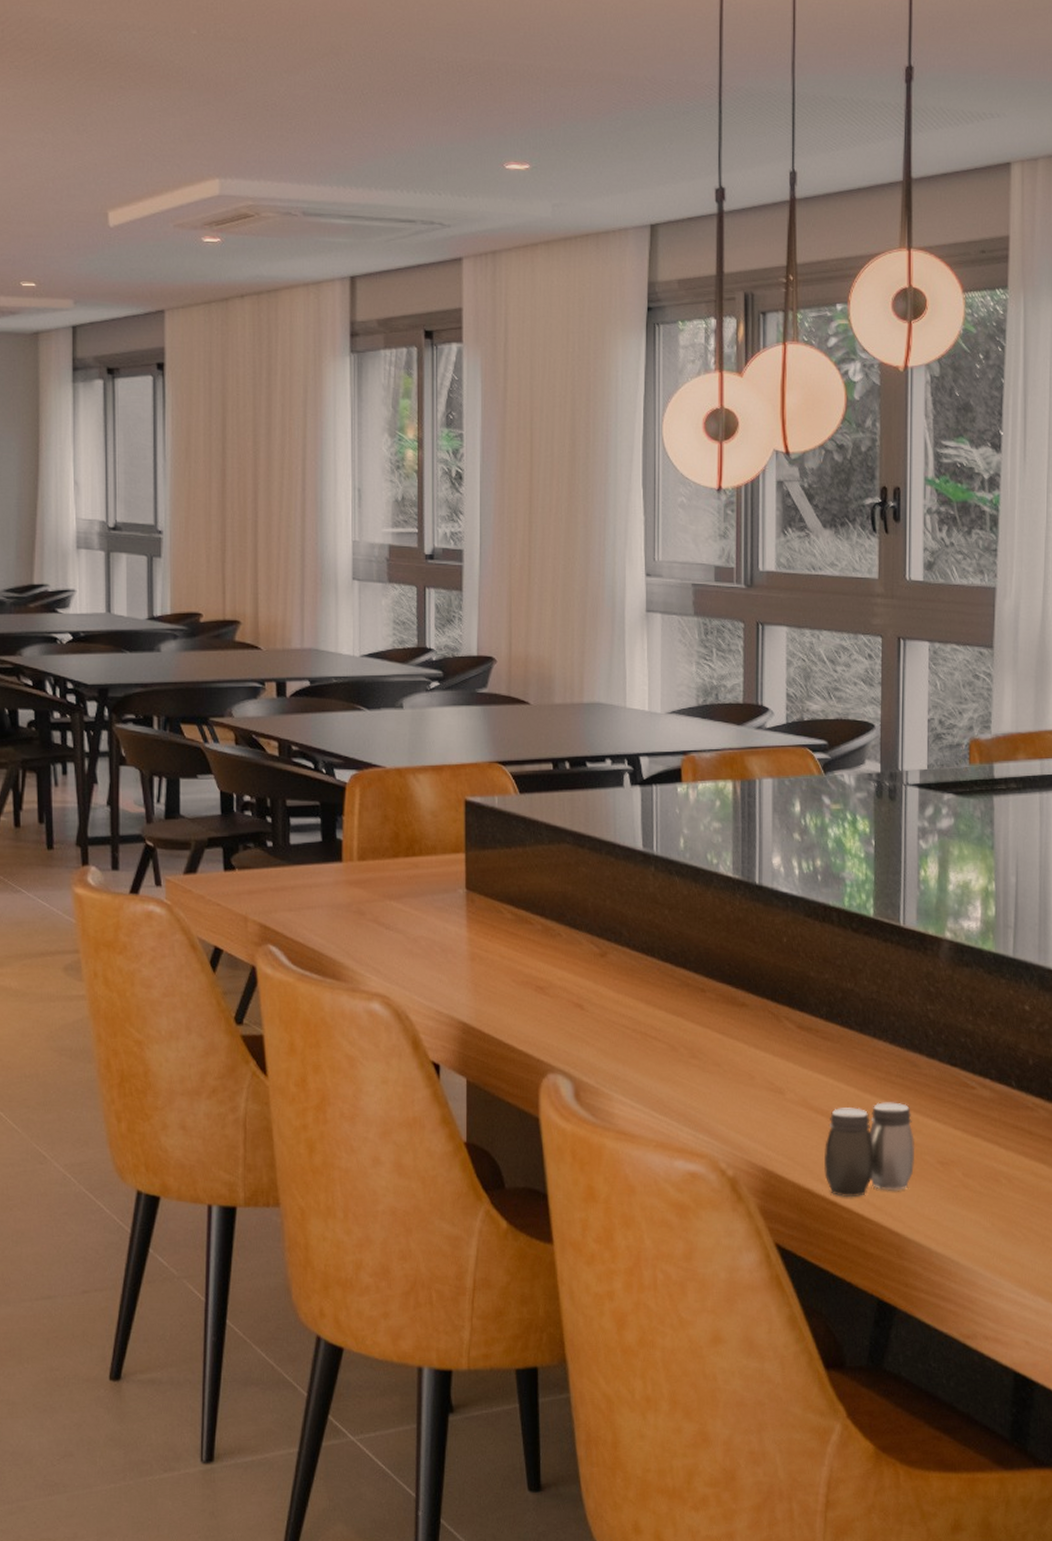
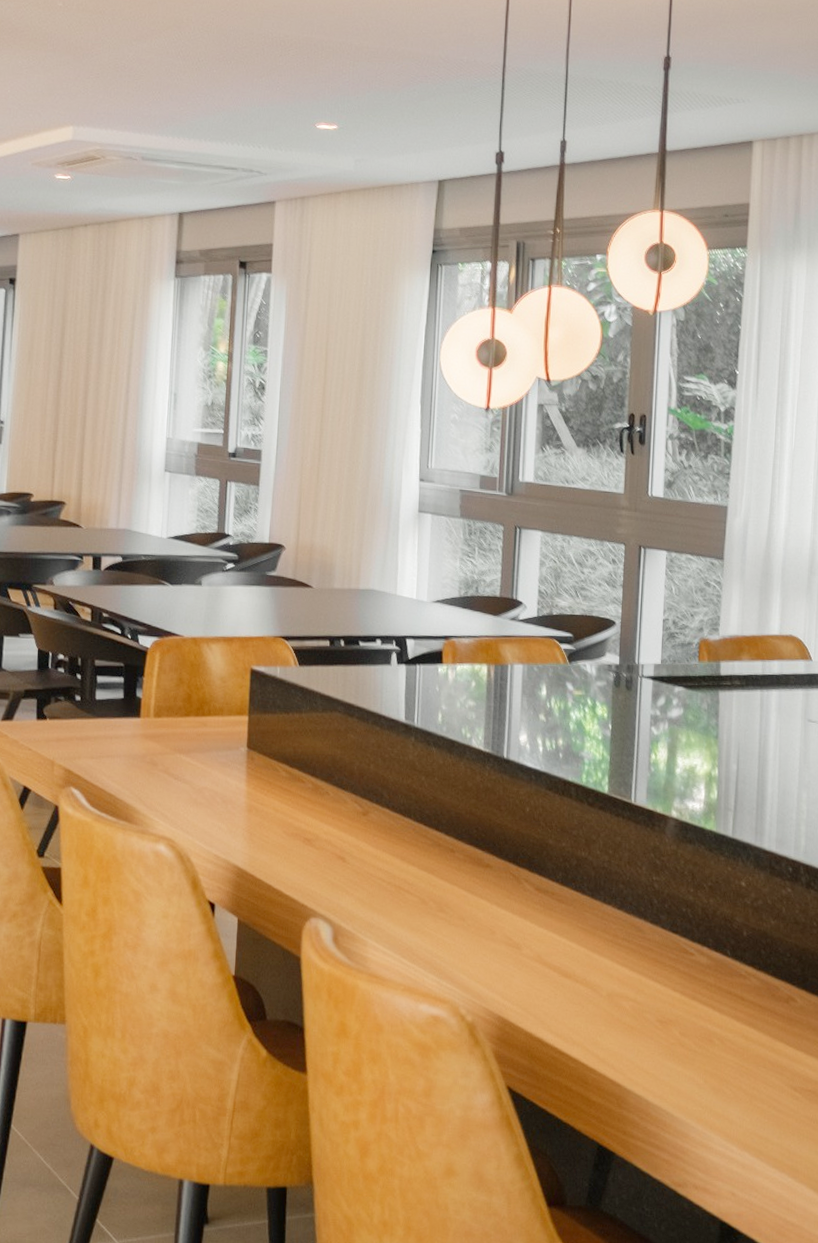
salt and pepper shaker: present [824,1102,915,1197] -> none [554,962,638,1048]

